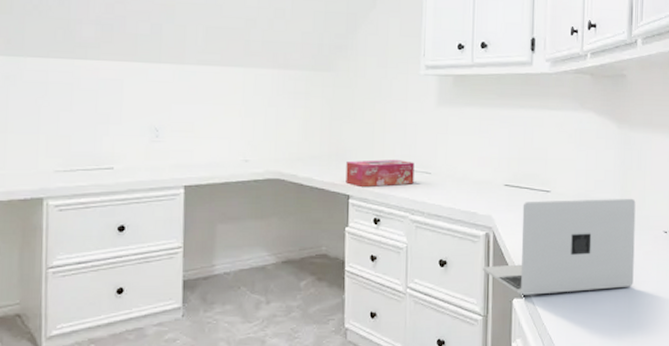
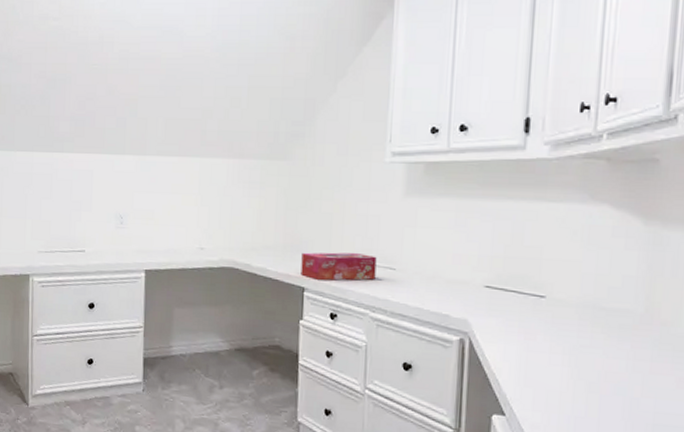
laptop: present [483,198,636,295] -> none [455,306,668,419]

